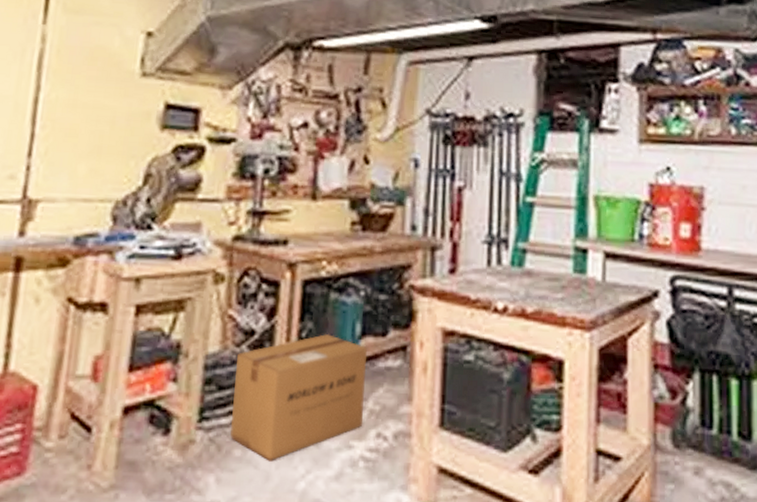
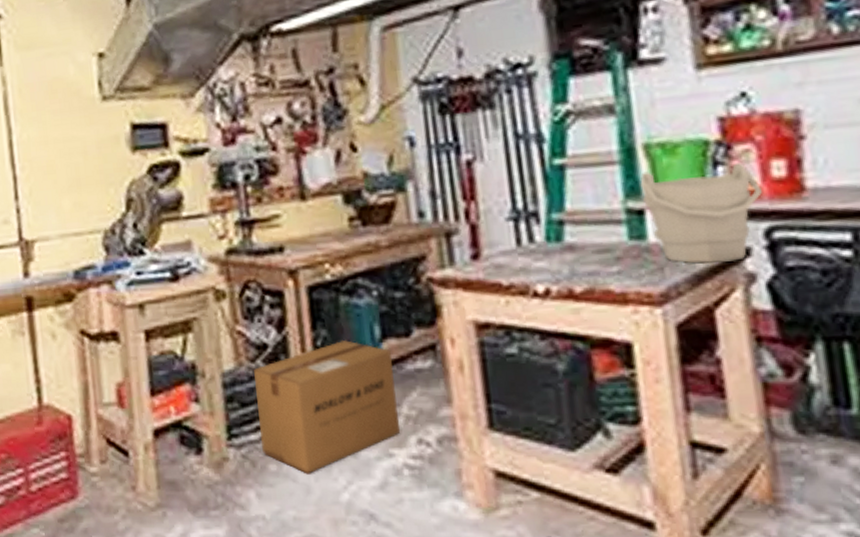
bucket: none [587,218,673,300] -> present [640,162,763,264]

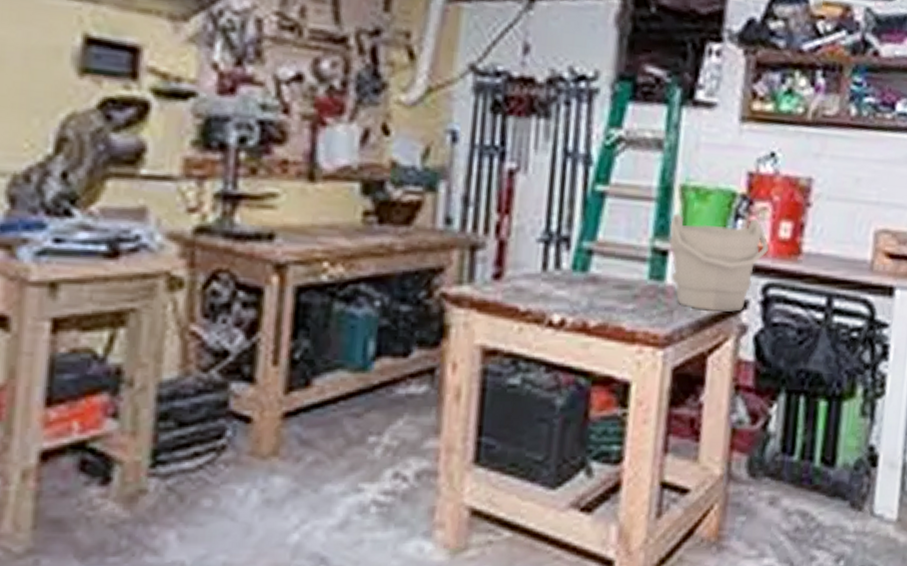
box: present [254,339,400,474] -> none [195,353,383,512]

